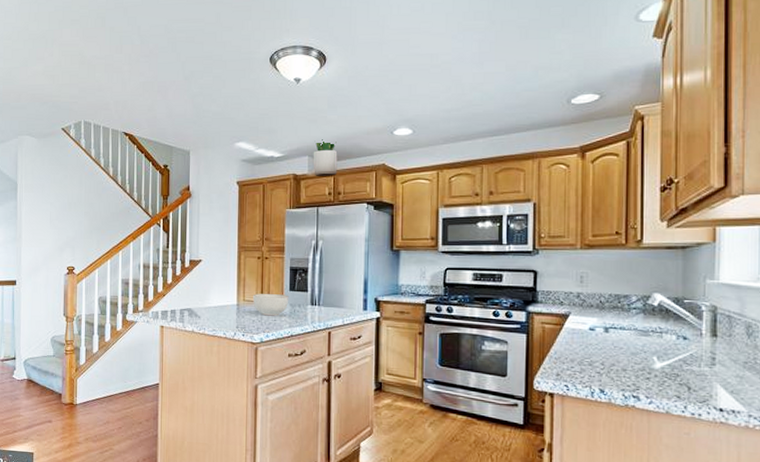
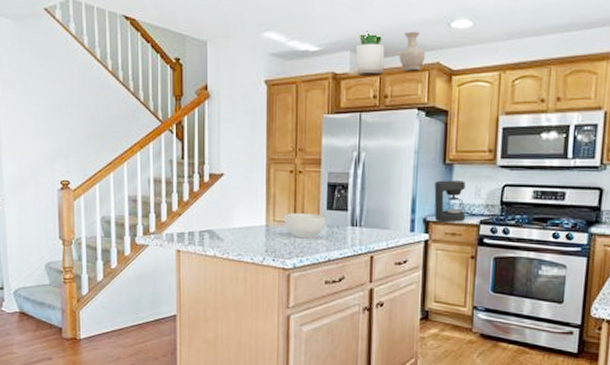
vase: none [350,139,372,172] -> present [399,31,425,72]
coffee maker: none [384,264,412,302] -> present [434,180,465,223]

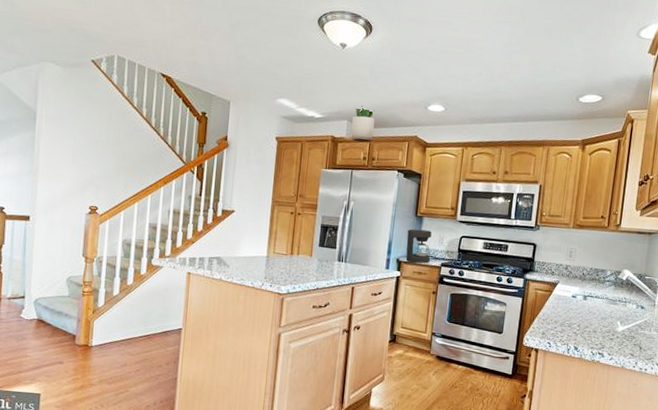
bowl: present [284,212,327,239] -> none [282,247,318,270]
vase: present [399,31,425,72] -> none [386,110,406,142]

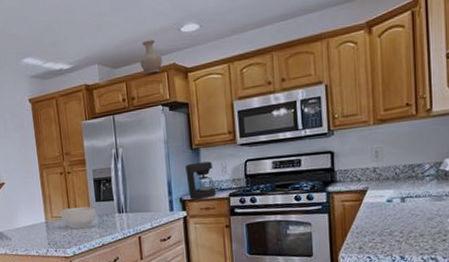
bowl: none [282,247,318,270] -> present [60,206,97,230]
planter: present [351,106,375,142] -> none [102,45,129,85]
vase: none [386,110,406,142] -> present [140,39,162,76]

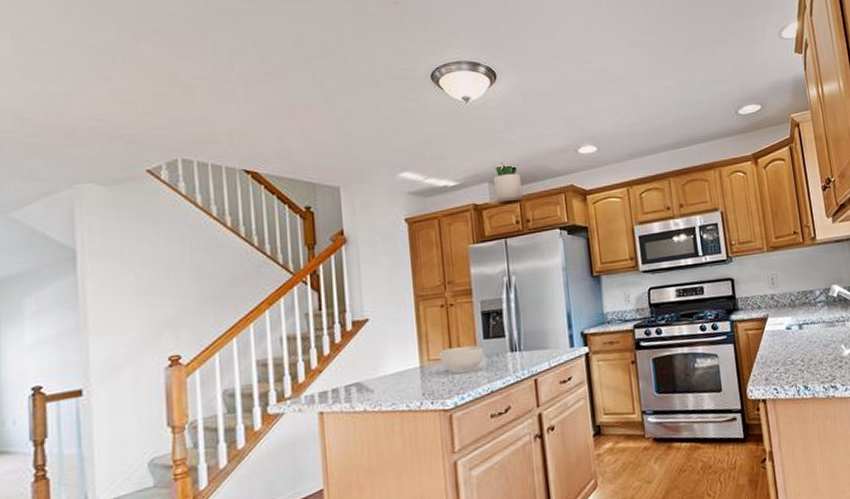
planter: none [102,45,129,85] -> present [493,163,523,205]
vase: present [140,39,162,76] -> none [535,159,559,197]
coffee maker: present [185,161,216,200] -> none [586,290,620,334]

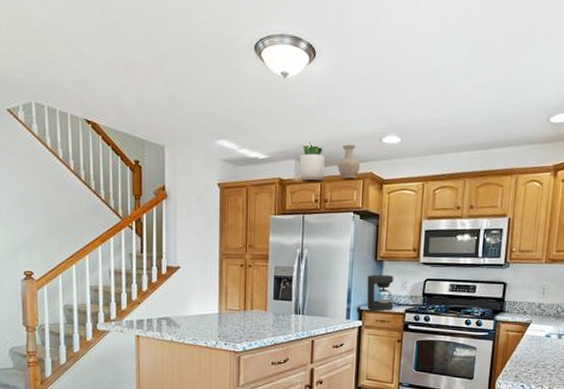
bowl: present [439,344,485,375] -> none [235,302,273,325]
vase: none [535,159,559,197] -> present [338,144,360,180]
coffee maker: none [586,290,620,334] -> present [367,274,393,312]

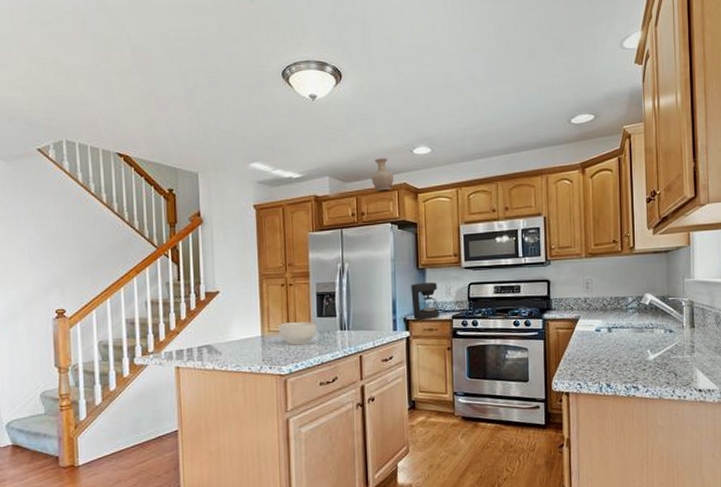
bowl: none [235,302,273,325] -> present [279,321,317,346]
planter: present [299,142,325,183] -> none [333,159,360,198]

